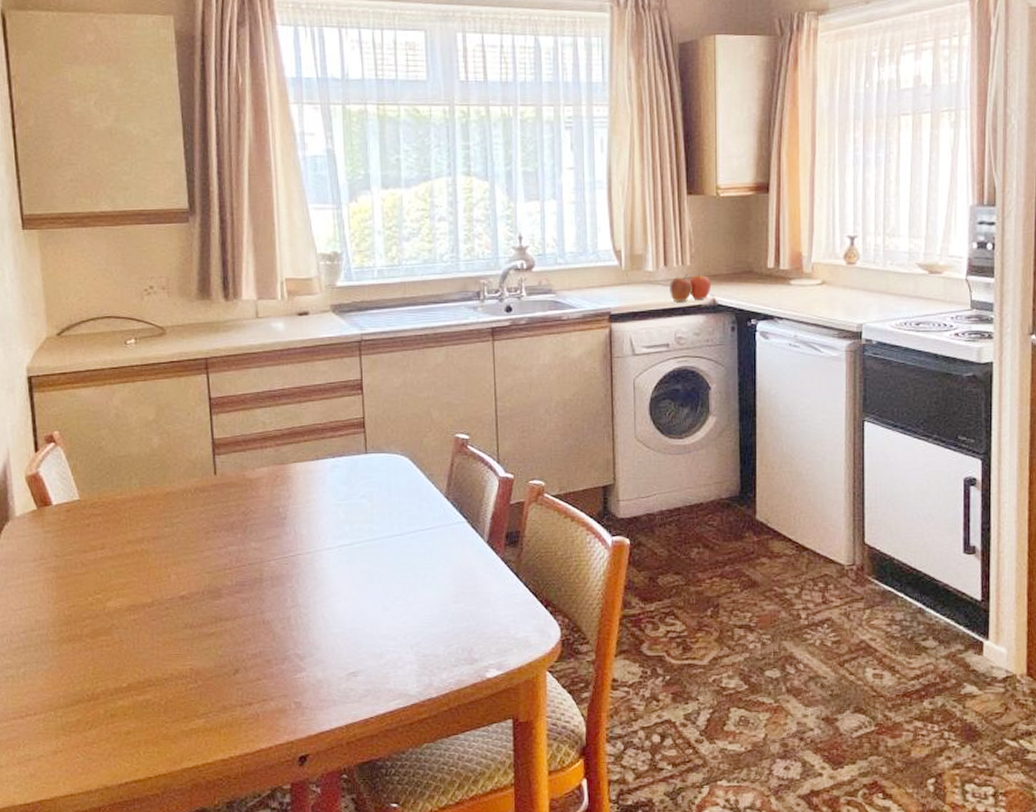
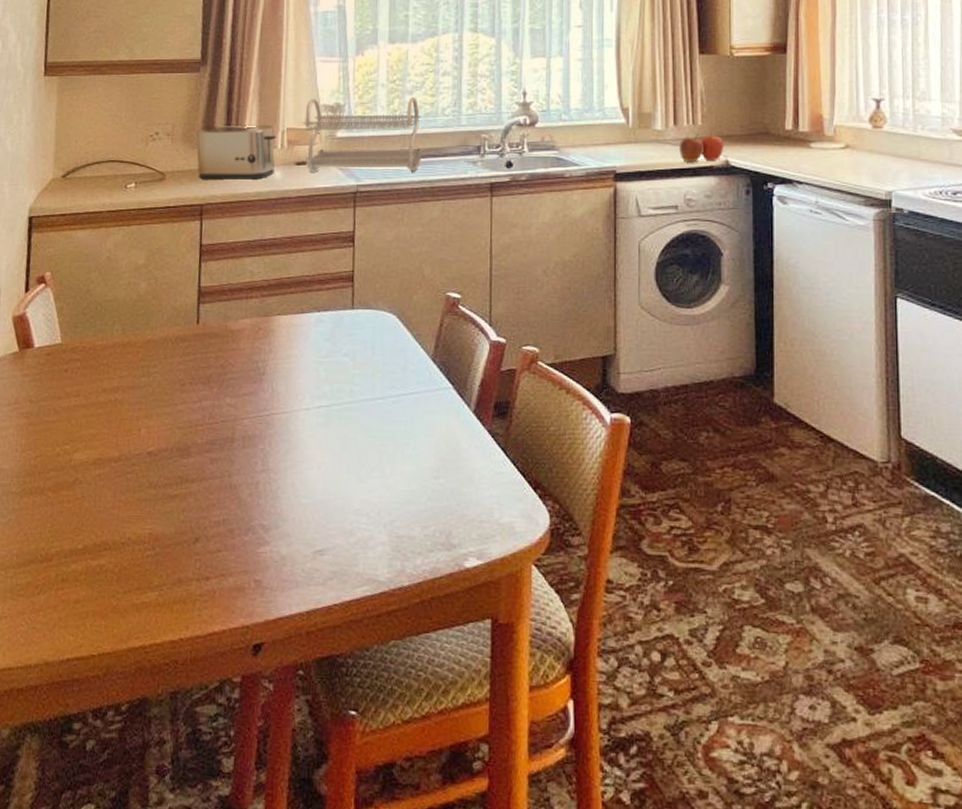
toaster: none [192,277,277,334] -> present [196,126,276,180]
dish rack: none [300,244,424,322] -> present [302,97,423,172]

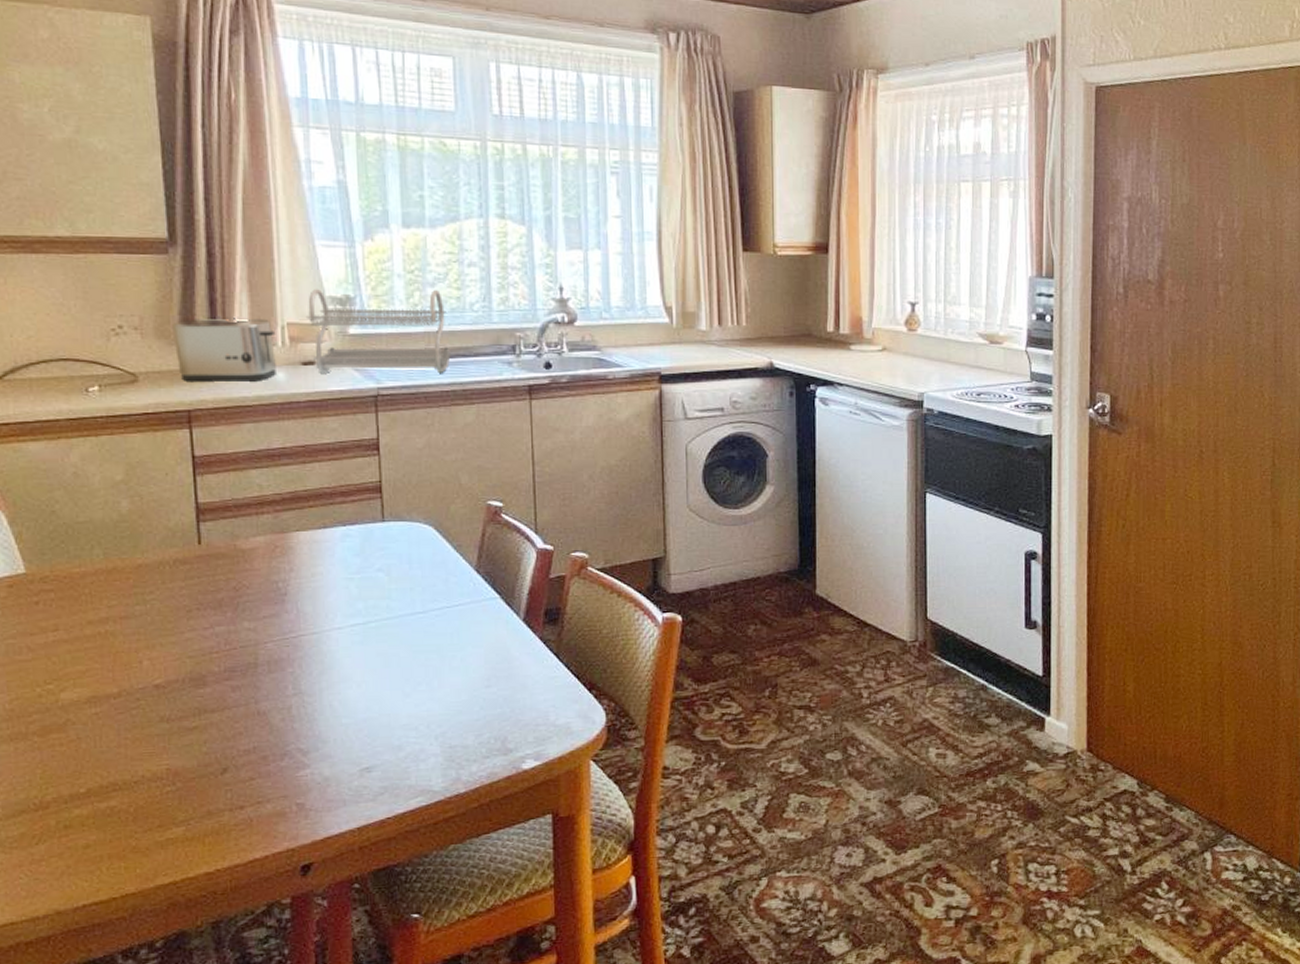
fruit: present [679,134,705,162] -> none [724,335,749,363]
fruit: present [700,133,725,160] -> none [745,334,769,362]

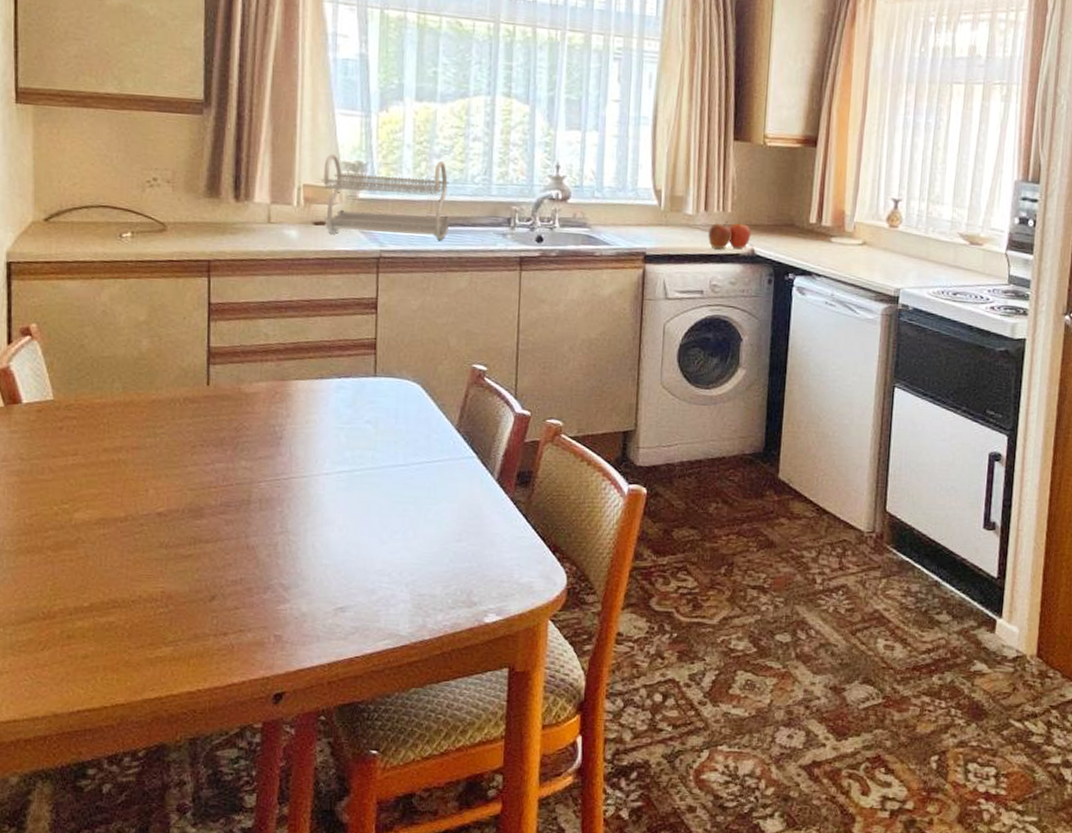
toaster: present [172,319,276,383] -> none [200,176,291,238]
fruit: none [724,335,749,363] -> present [708,221,733,249]
fruit: none [745,334,769,362] -> present [729,221,752,249]

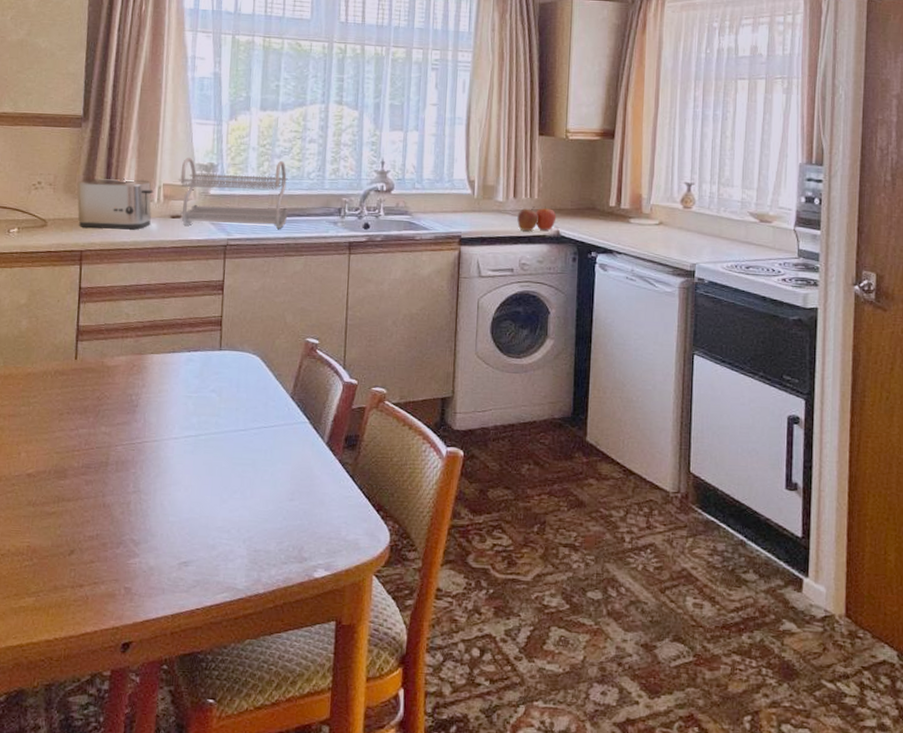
toaster: none [200,176,291,238] -> present [76,178,153,230]

